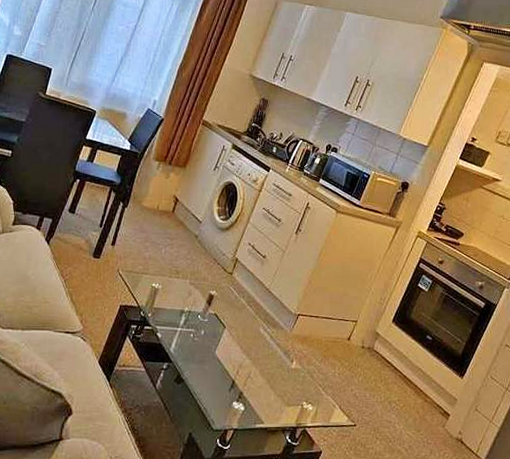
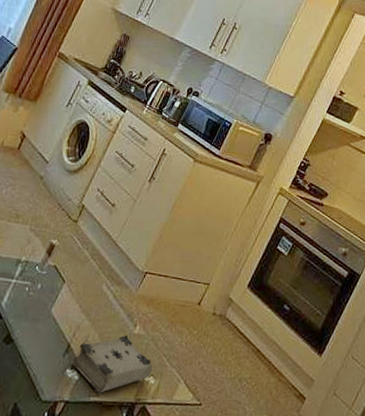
book: none [236,369,310,420] -> present [71,334,152,393]

